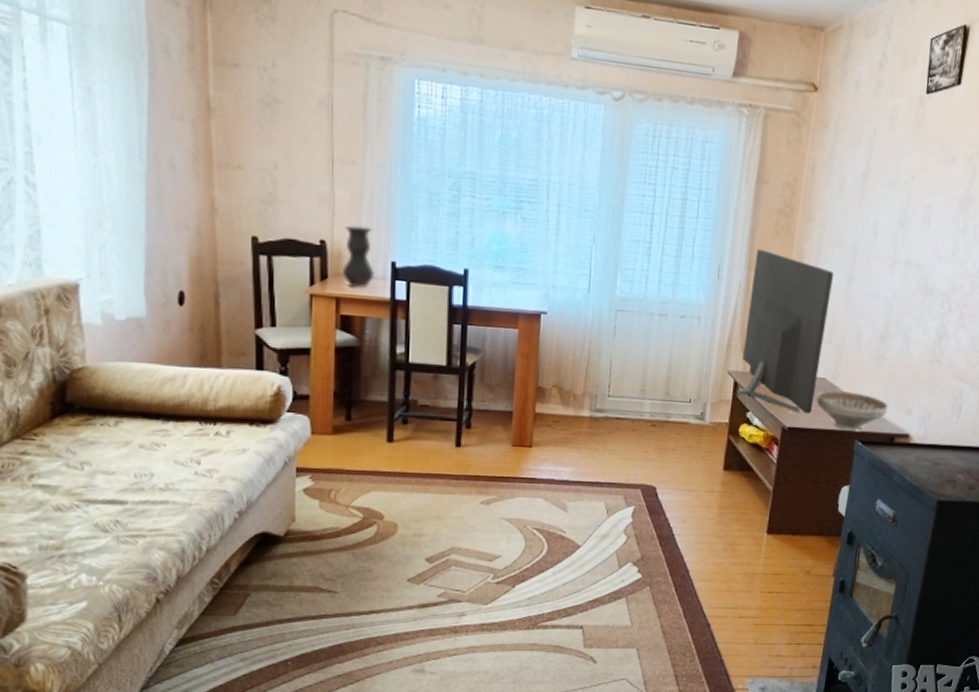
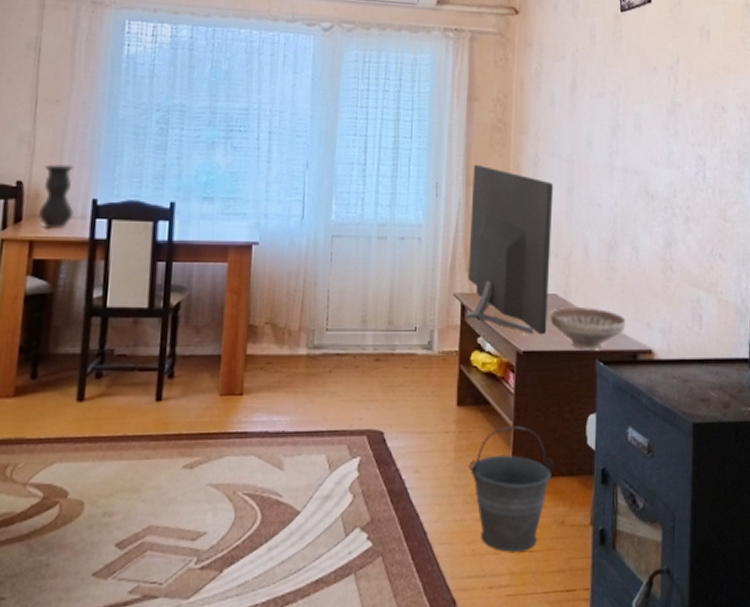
bucket: none [729,490,805,592] -> present [468,426,553,552]

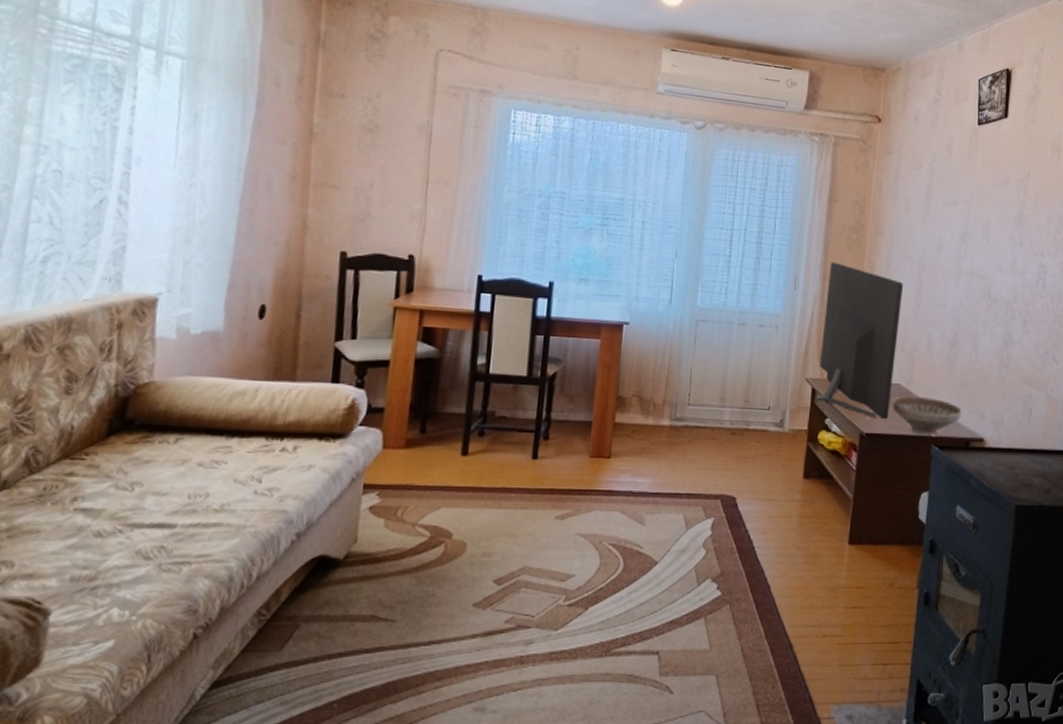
vase: present [39,164,74,228] -> none [429,241,461,300]
bucket: present [468,426,553,552] -> none [810,499,887,607]

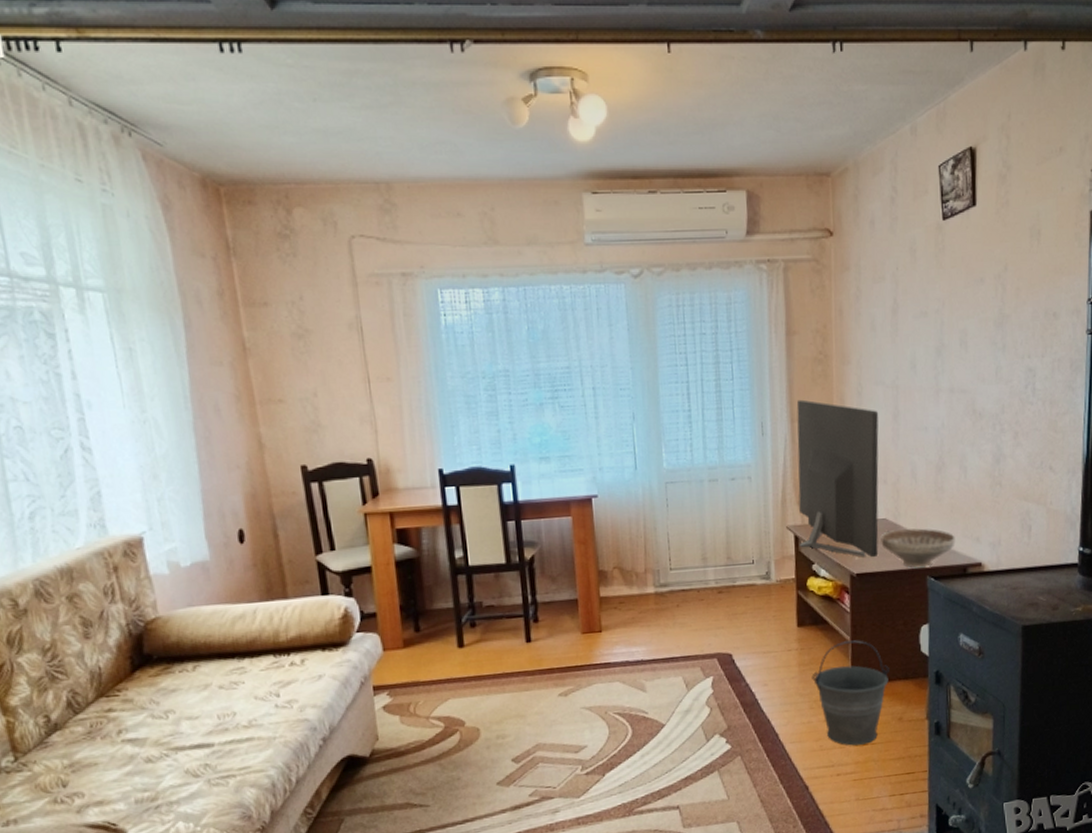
bucket: none [810,499,887,607] -> present [812,640,890,746]

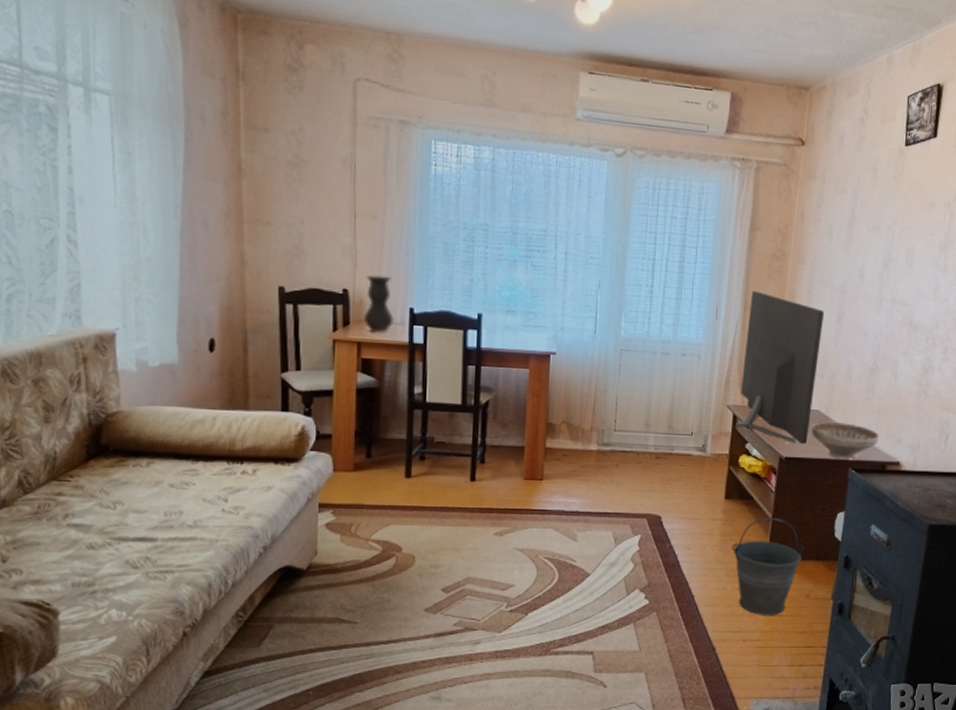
vase: none [388,439,424,500] -> present [364,275,394,333]

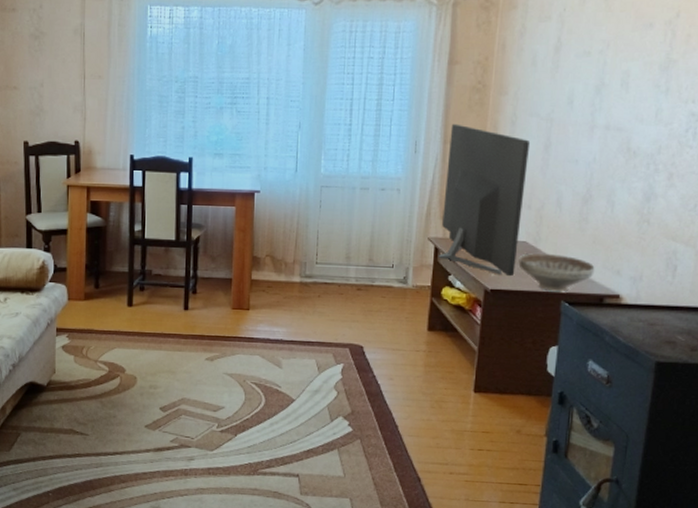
vase: present [364,275,394,333] -> none [92,127,117,178]
bucket: present [732,518,804,615] -> none [436,350,513,450]

